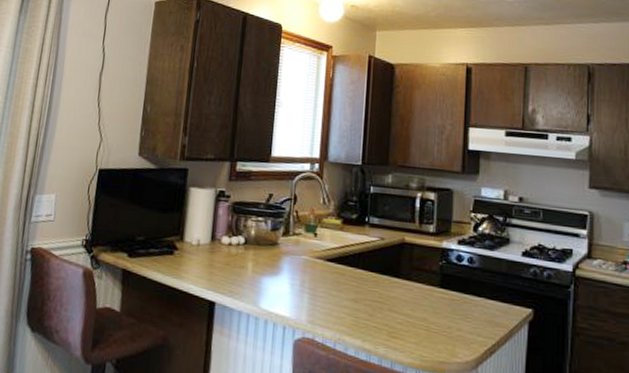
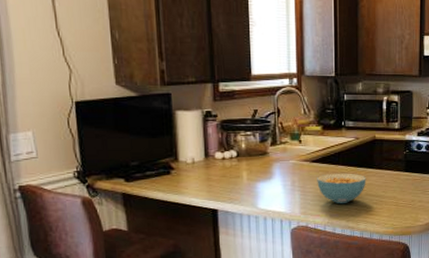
cereal bowl: none [330,277,391,318] -> present [317,173,366,204]

